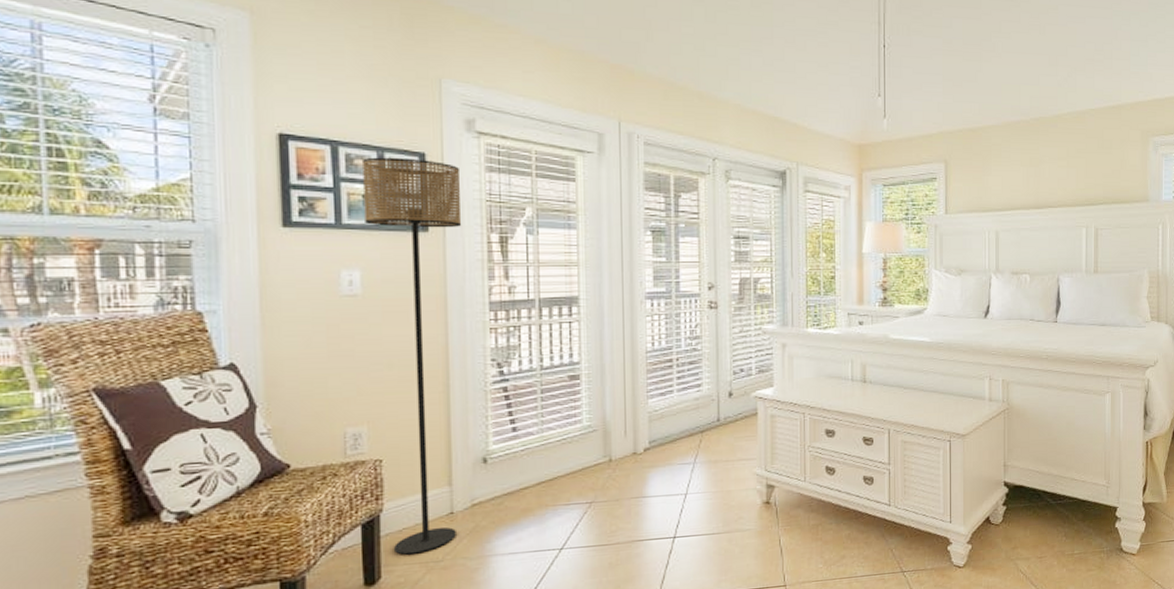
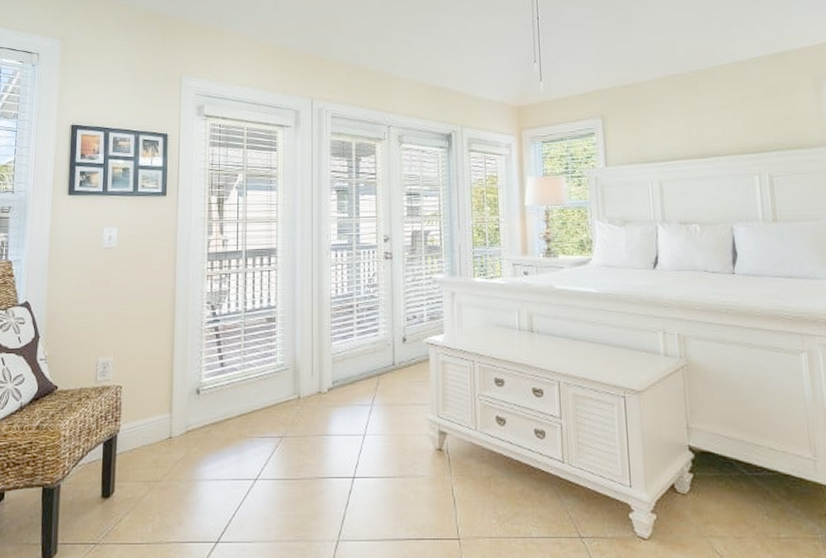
floor lamp: present [363,157,462,555] -> none [123,138,192,473]

